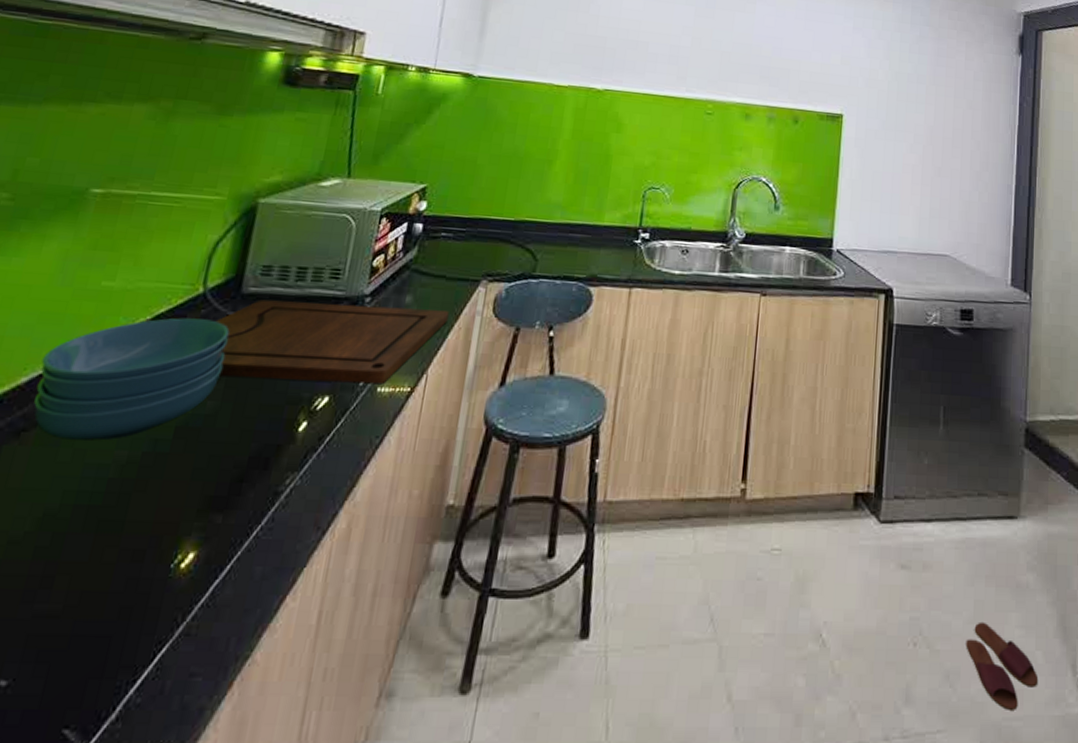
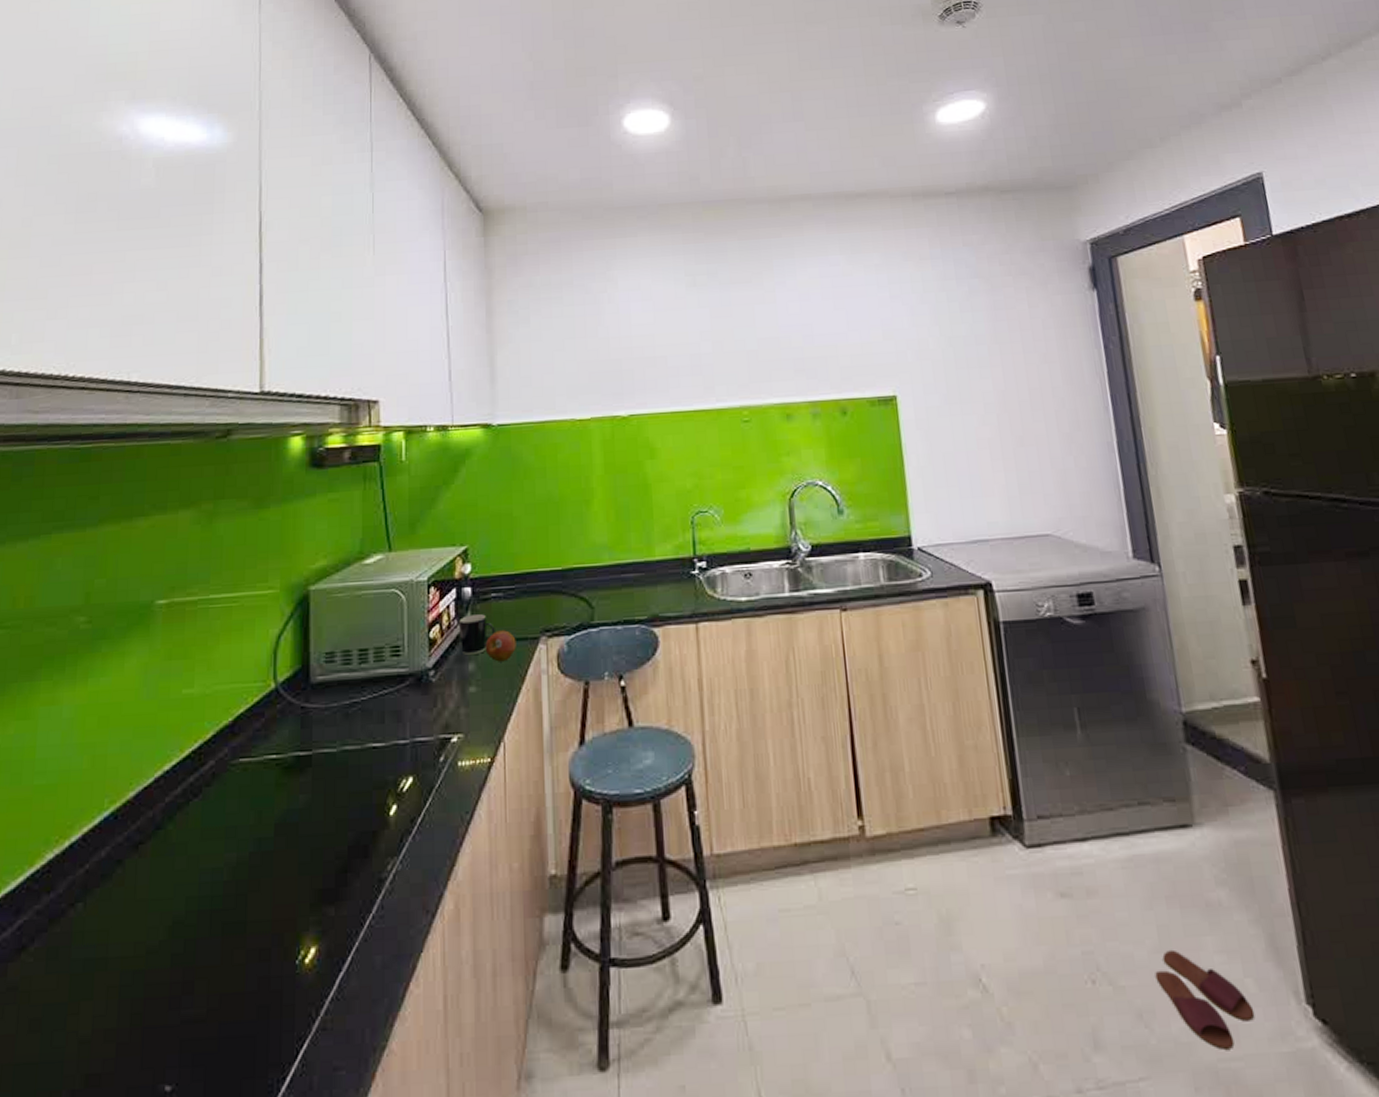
bowl: present [33,317,230,441] -> none [144,713,308,848]
cutting board: present [215,299,449,385] -> none [292,674,514,770]
mug: none [401,249,439,289] -> present [458,613,495,656]
fruit: none [425,268,458,299] -> present [485,630,516,662]

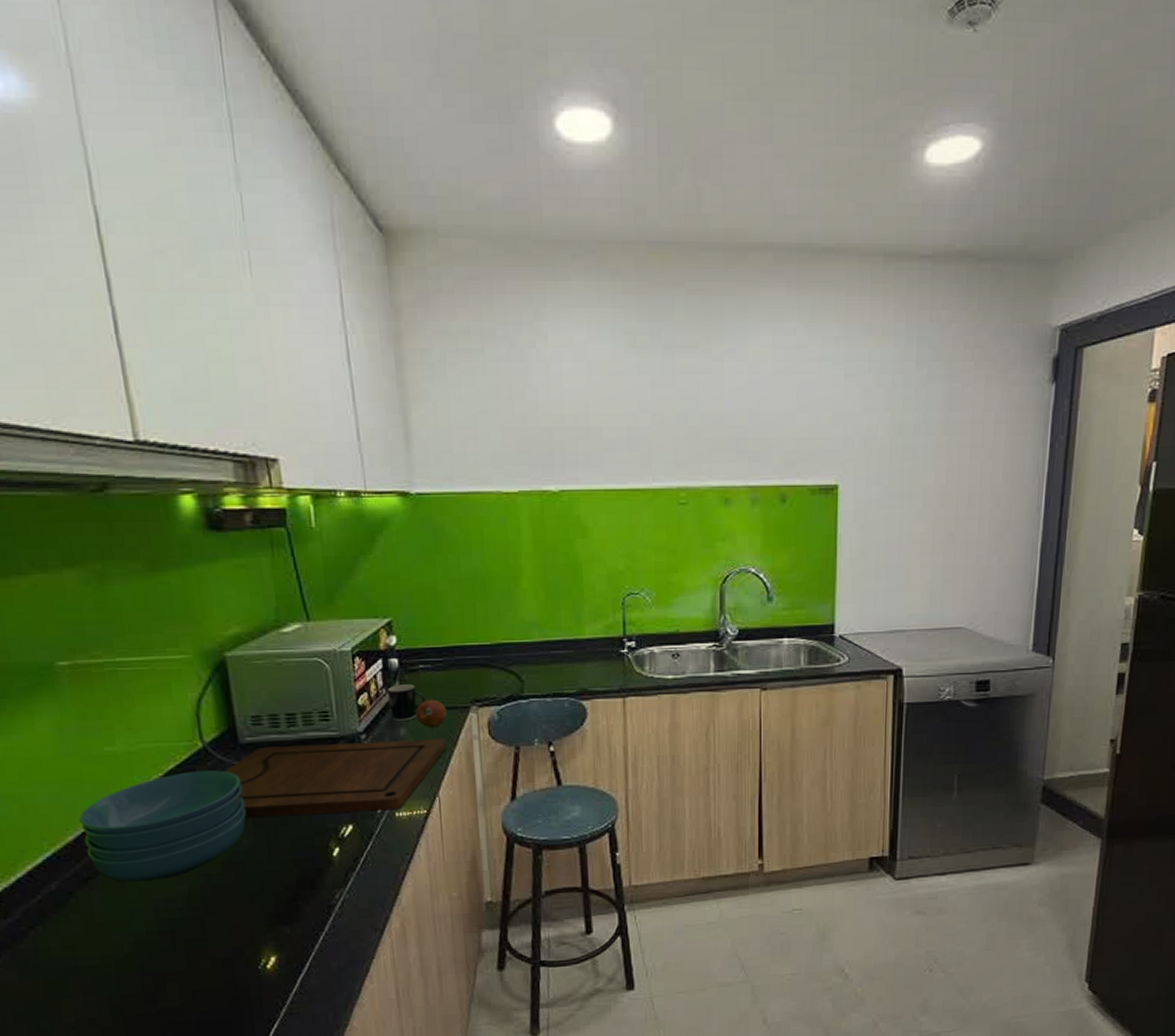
bowl: none [144,713,308,848] -> present [78,770,247,882]
cutting board: none [292,674,514,770] -> present [224,739,447,818]
slippers: present [1155,949,1255,1049] -> none [978,948,1046,1011]

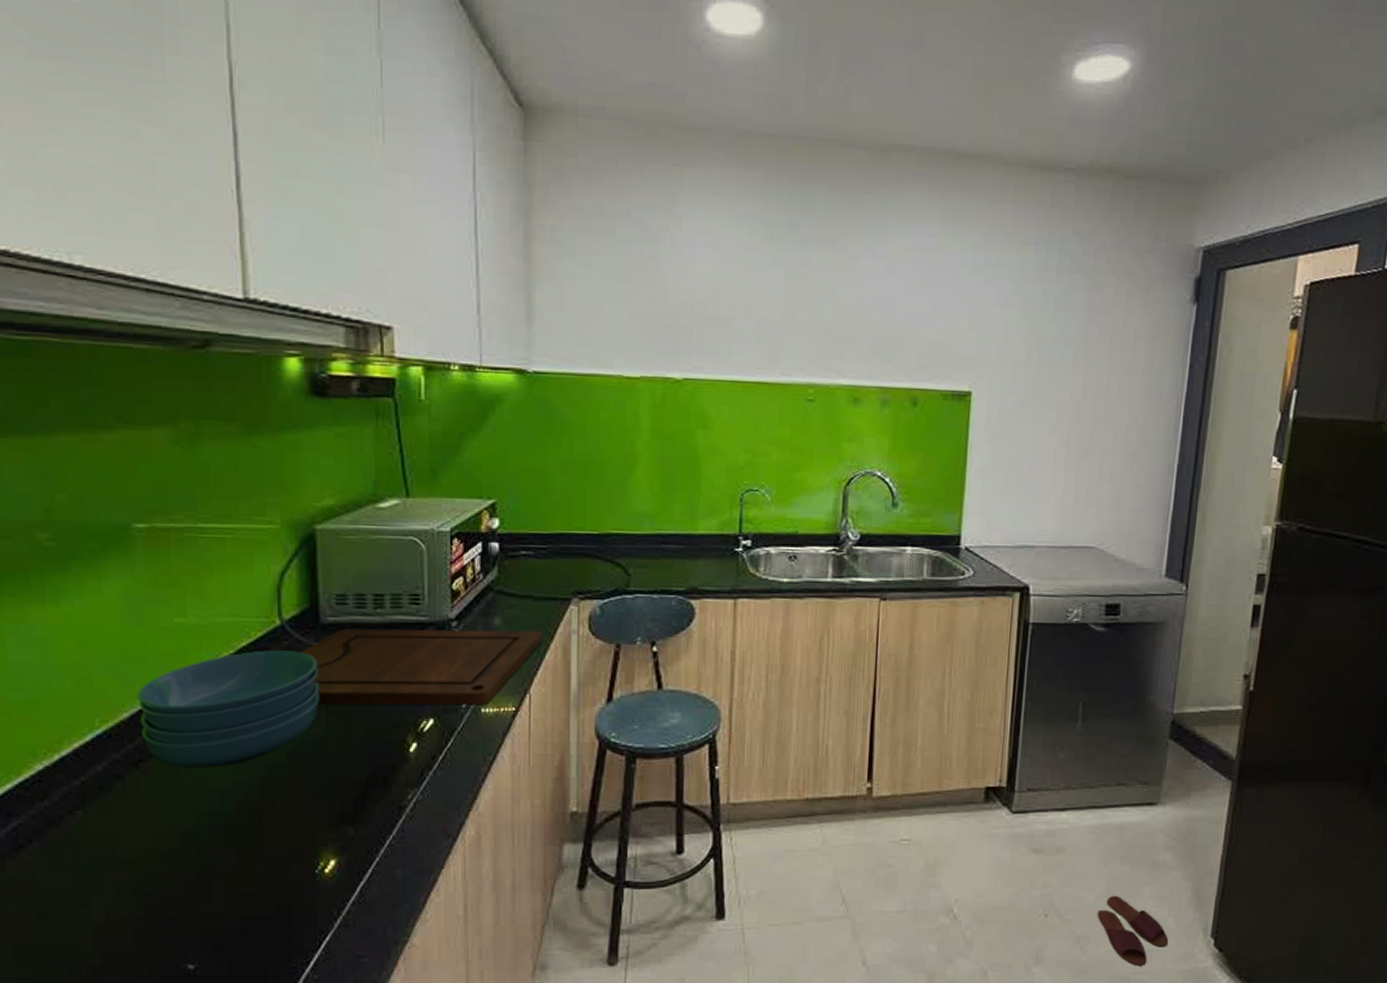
mug: present [386,683,425,722] -> none [483,569,524,611]
fruit: present [415,699,447,728] -> none [512,588,546,619]
slippers: none [978,948,1046,1011] -> present [1097,895,1169,966]

